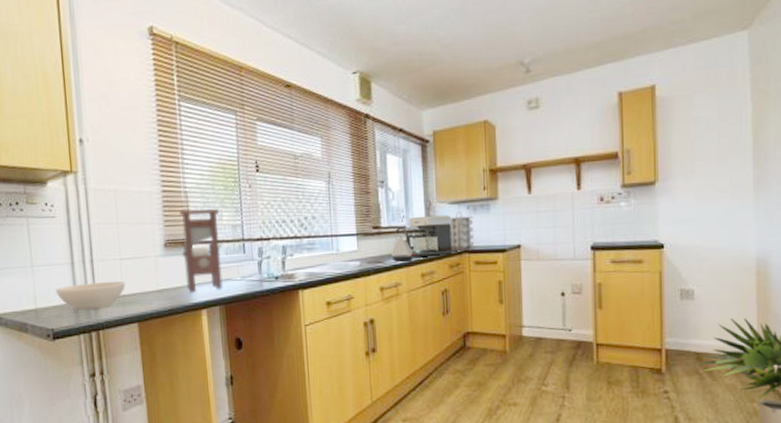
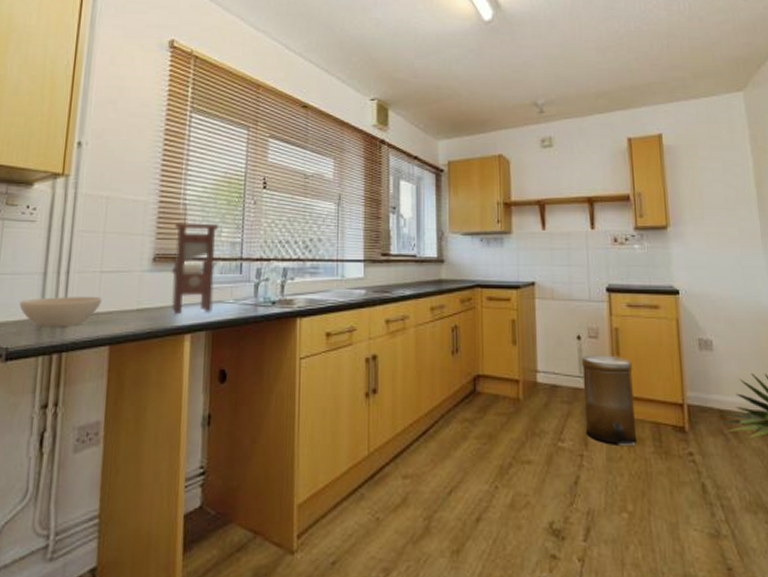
kettle: present [391,226,414,262] -> none [399,255,424,293]
coffee maker: present [406,214,452,258] -> none [416,245,464,290]
spice rack: present [449,211,475,252] -> none [462,243,488,286]
pedal bin: none [564,308,616,388] -> present [581,355,637,447]

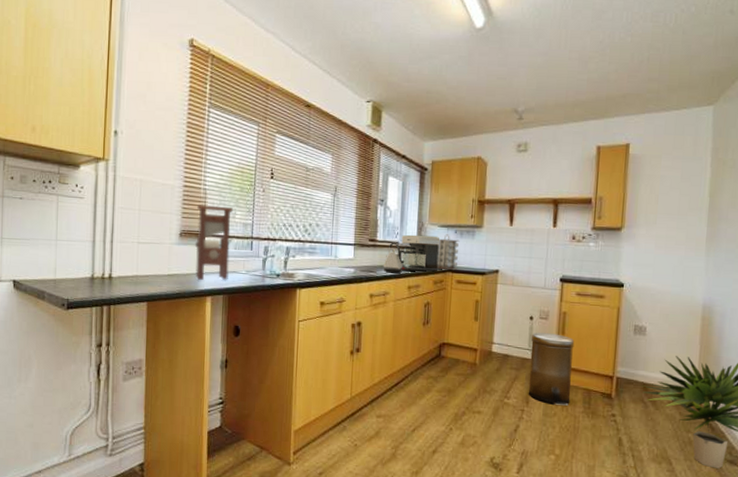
soup bowl: present [19,296,102,328] -> none [75,261,140,286]
kettle: none [399,255,424,293] -> present [383,242,403,274]
coffee maker: none [416,245,464,290] -> present [398,234,439,273]
spice rack: none [462,243,488,286] -> present [436,234,460,271]

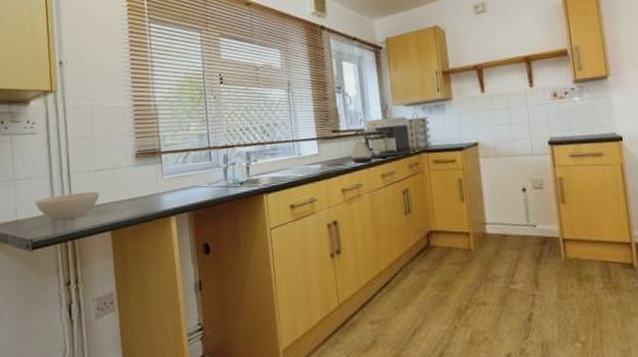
soup bowl: none [75,261,140,286] -> present [35,191,99,221]
paper towel holder: present [194,204,234,281] -> none [150,120,191,200]
pedal bin: present [528,332,575,407] -> none [527,203,587,285]

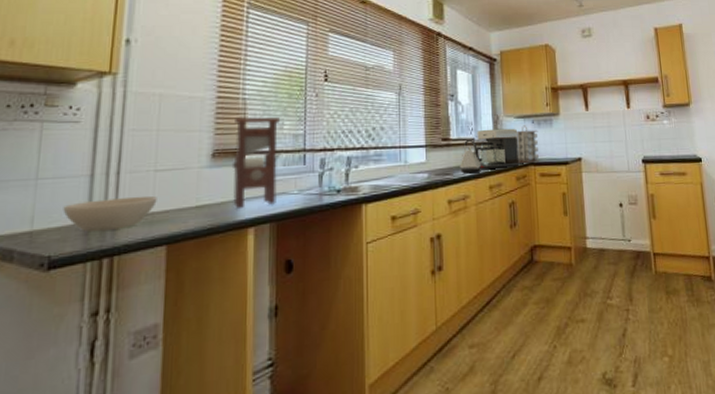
paper towel holder: none [150,120,191,200] -> present [231,116,281,208]

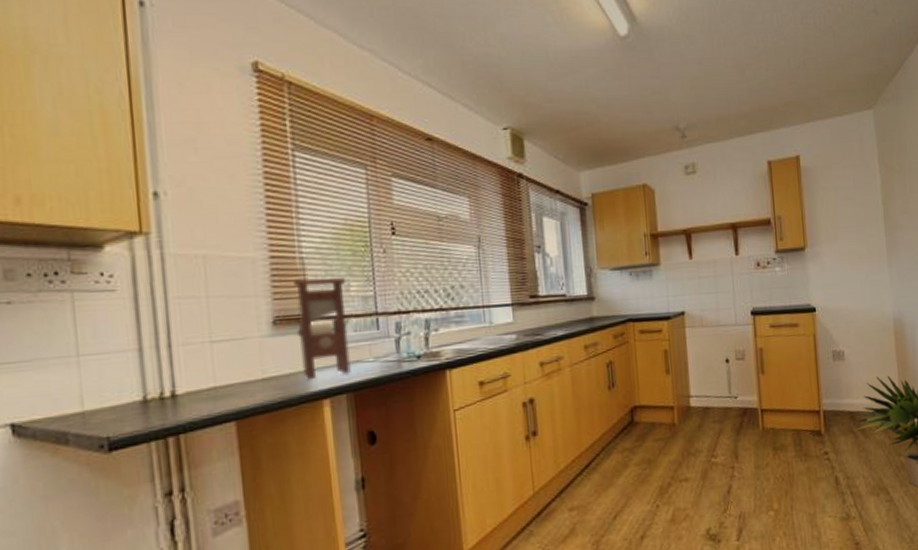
soup bowl: present [63,195,157,233] -> none [114,369,218,411]
kettle: present [460,139,482,174] -> none [551,295,576,334]
coffee maker: present [475,128,519,170] -> none [567,281,616,329]
spice rack: present [516,125,540,164] -> none [611,277,639,321]

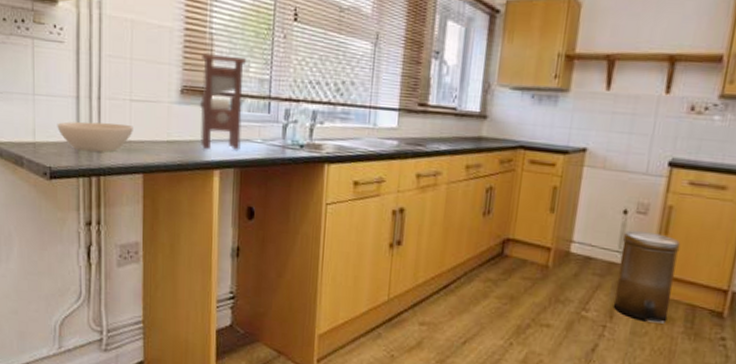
soup bowl: none [114,369,218,411] -> present [57,121,133,153]
pedal bin: none [729,374,781,455] -> present [613,230,681,325]

